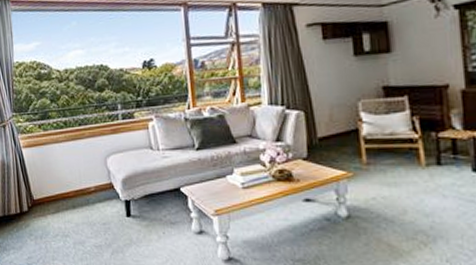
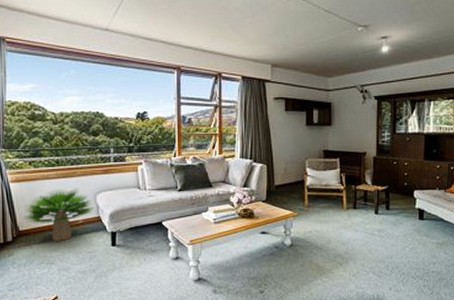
potted plant: none [36,151,106,212] -> present [23,188,95,242]

